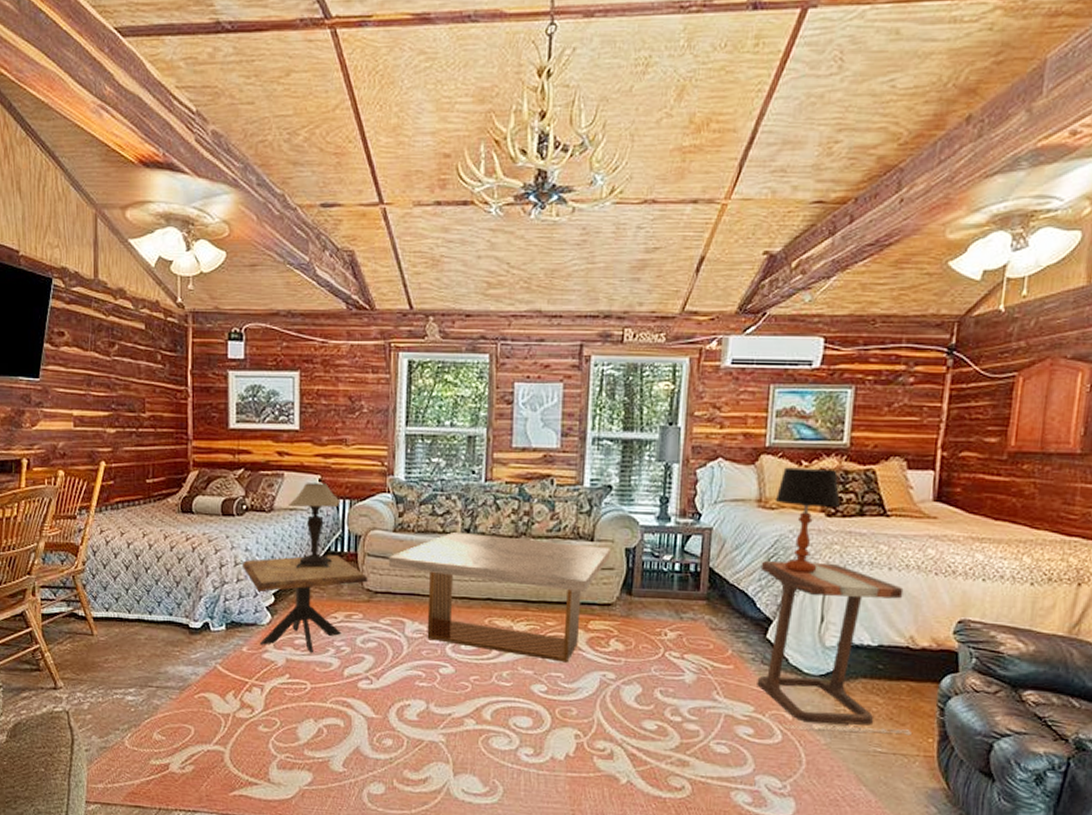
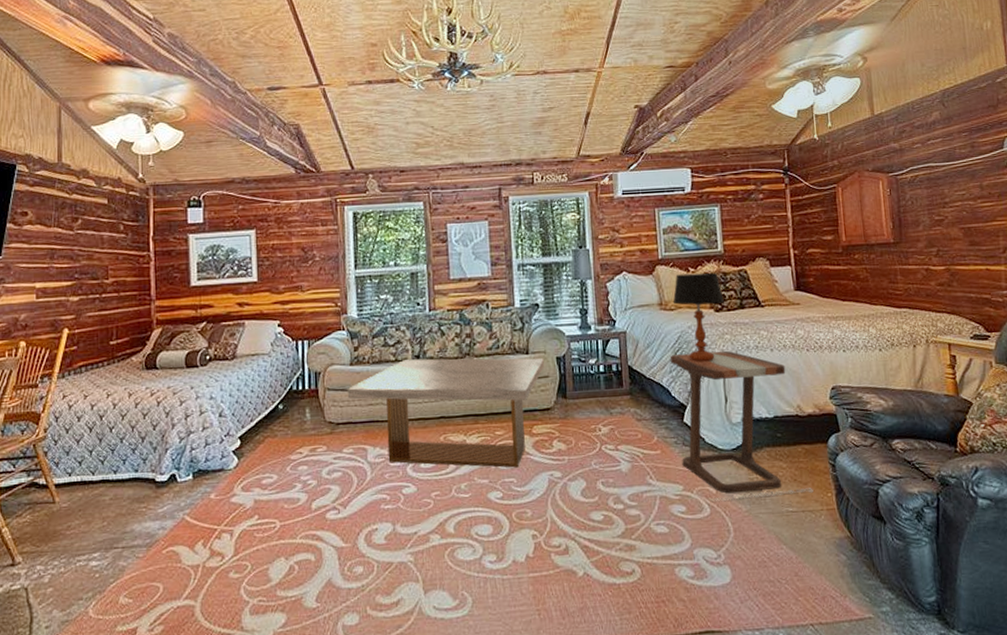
side table: present [242,555,368,653] -> none [207,393,330,491]
table lamp: present [288,483,340,569] -> none [250,328,299,410]

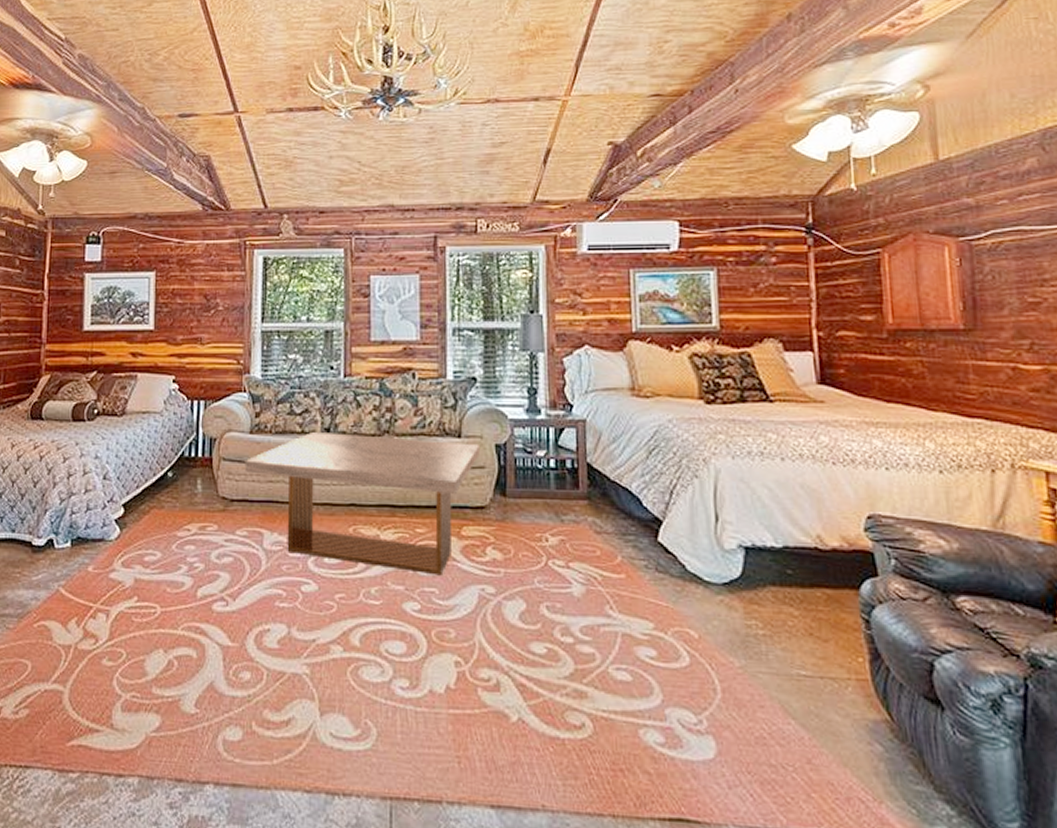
side table: present [669,351,814,503] -> none [642,454,837,654]
table lamp: present [672,272,724,362] -> none [648,353,718,467]

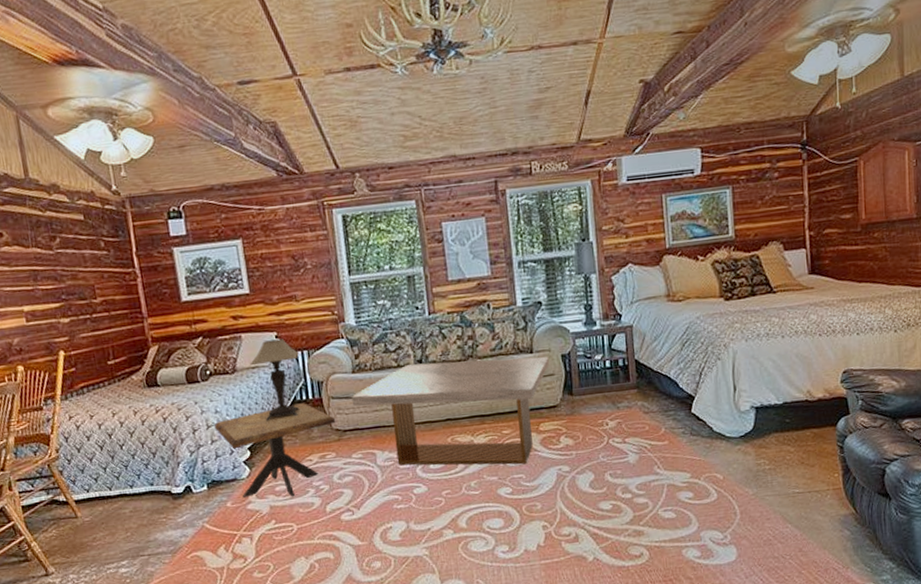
side table: none [90,460,224,572] -> present [213,403,336,498]
table lamp: none [141,384,195,476] -> present [250,339,299,422]

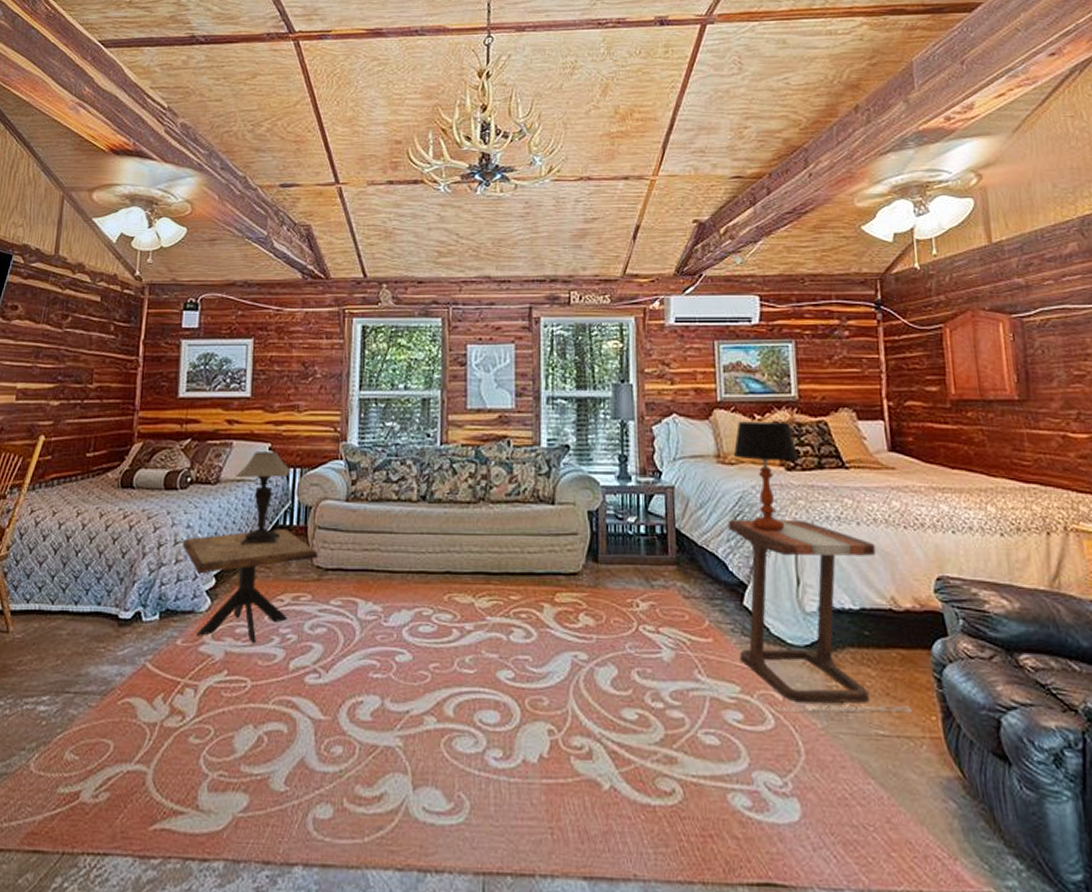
coffee table: present [351,356,549,465] -> none [340,499,573,643]
side table: none [677,340,820,488] -> present [727,520,912,713]
table lamp: none [681,260,735,352] -> present [733,421,798,532]

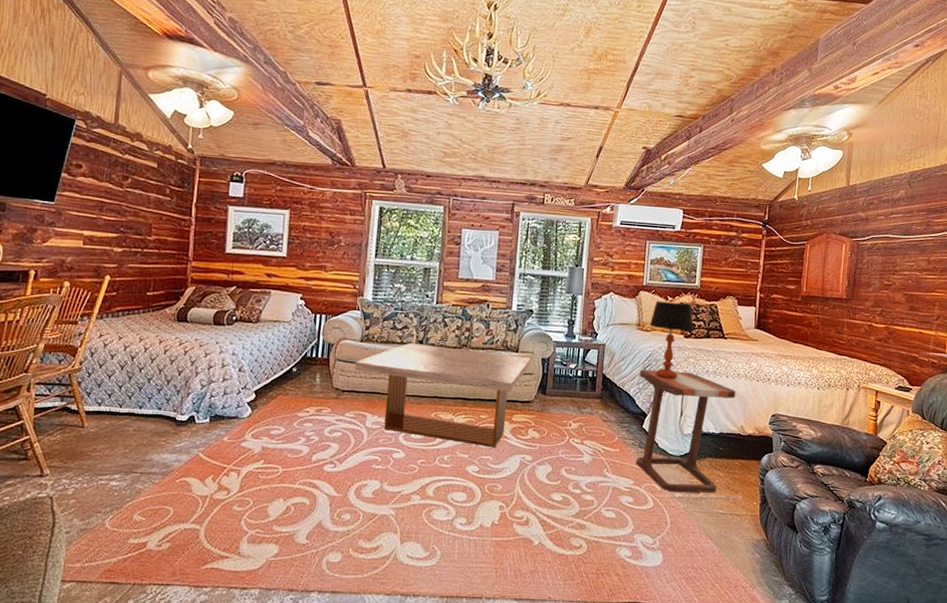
side table: present [182,529,319,644] -> none [228,359,338,442]
table lamp: present [236,452,291,546] -> none [273,300,318,371]
coffee table: none [340,499,573,643] -> present [354,342,531,448]

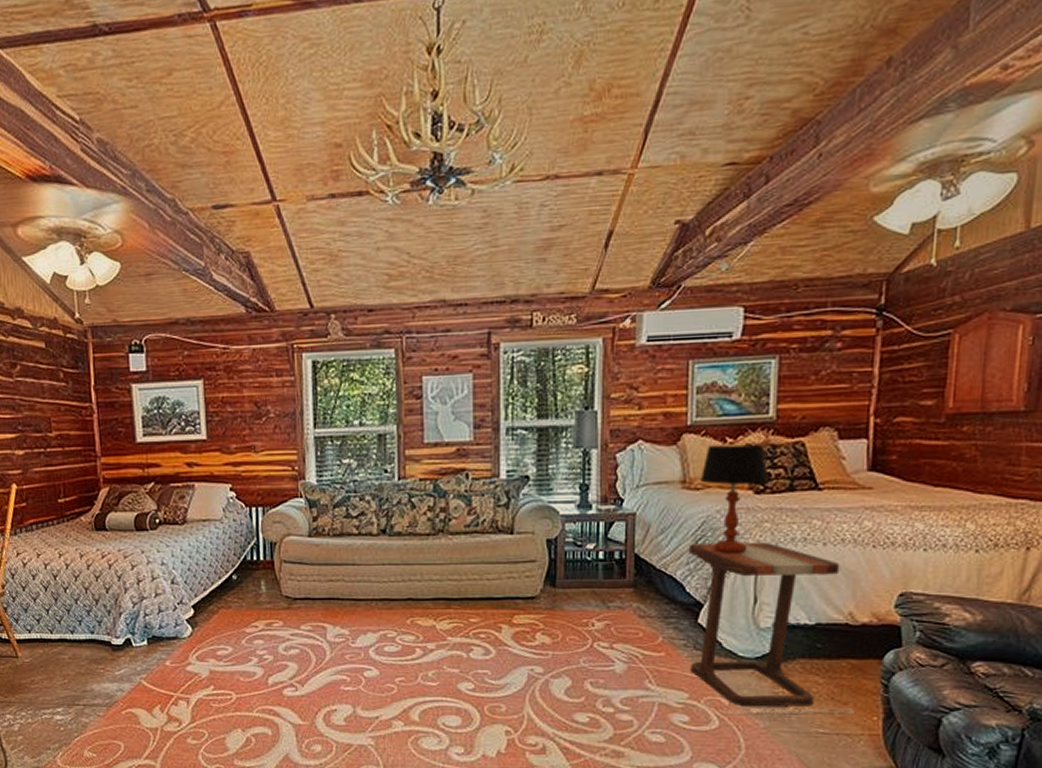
coffee table: present [354,342,531,448] -> none [305,532,531,659]

